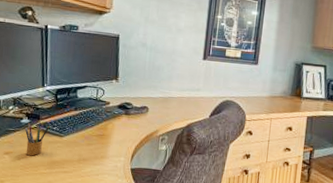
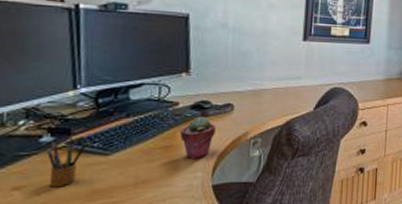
potted succulent: none [110,115,135,147] -> present [180,117,216,160]

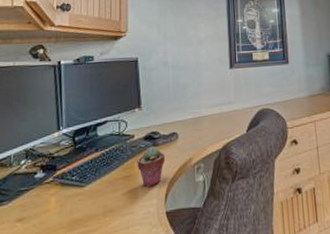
pencil box: present [46,137,88,188] -> none [39,172,69,219]

